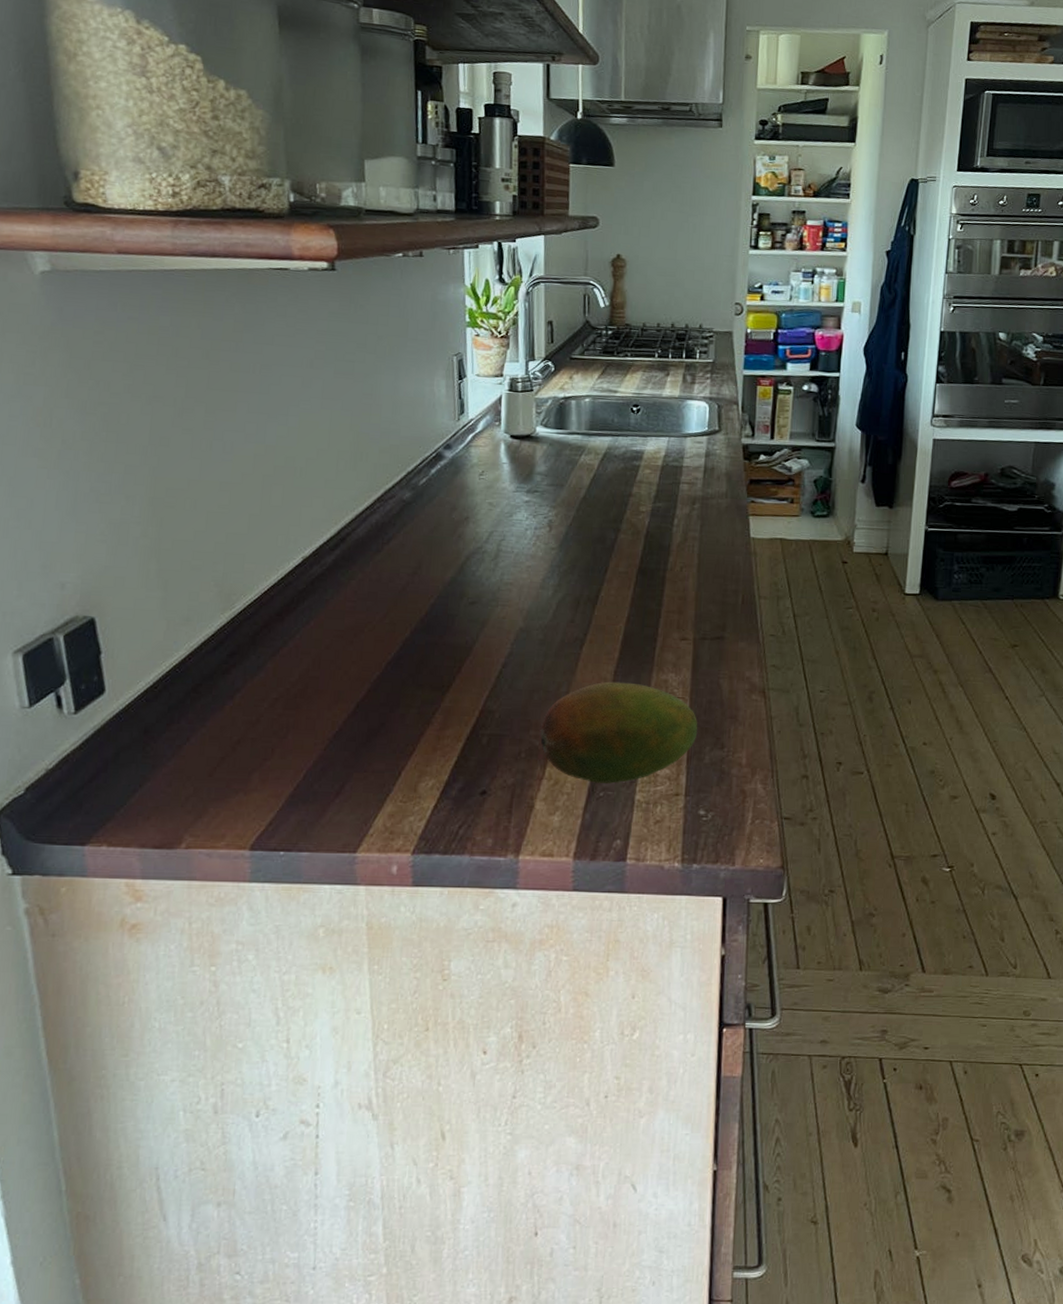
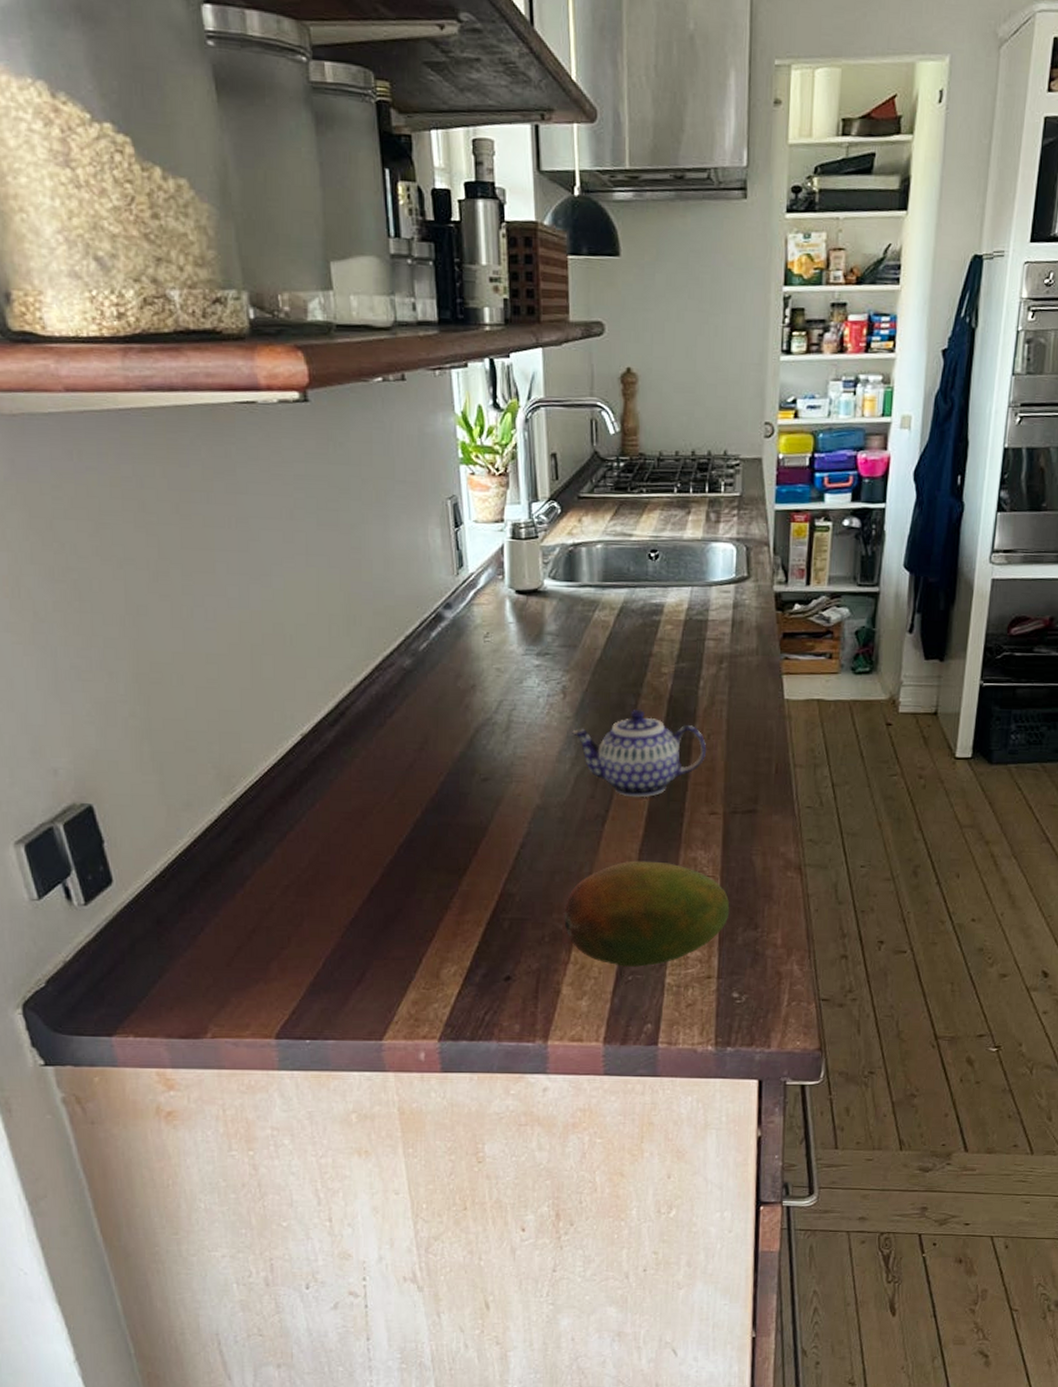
teapot: none [555,542,679,623] -> present [571,709,707,798]

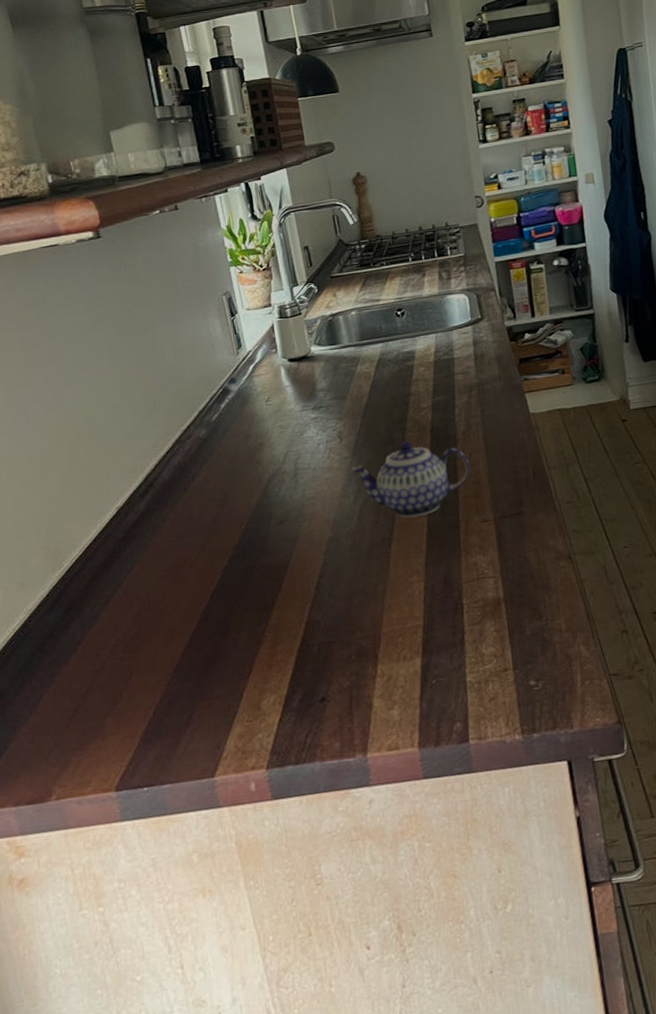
fruit: present [563,860,730,967] -> none [364,570,515,672]

